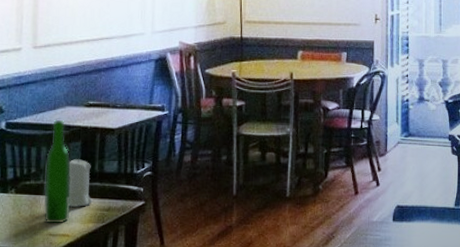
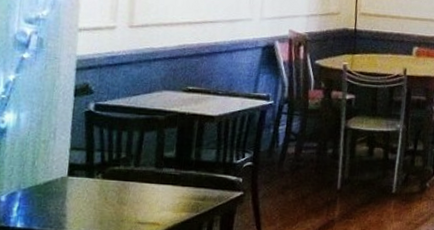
wine bottle: present [43,119,71,224] -> none [132,103,165,212]
candle: present [68,158,93,208] -> none [160,145,187,196]

